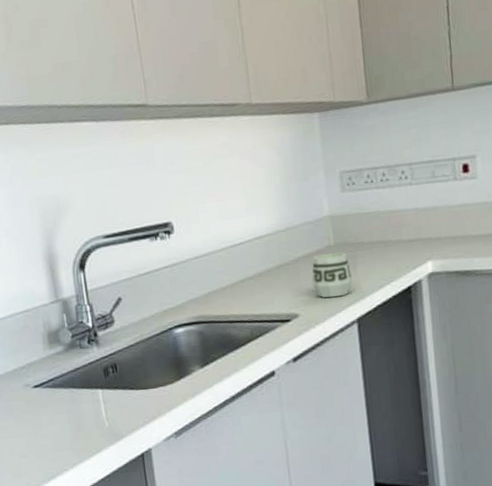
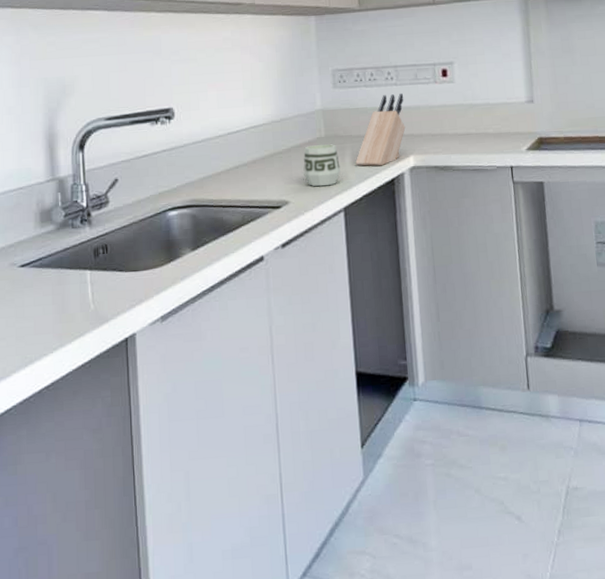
knife block: none [368,193,423,275] -> present [355,93,406,166]

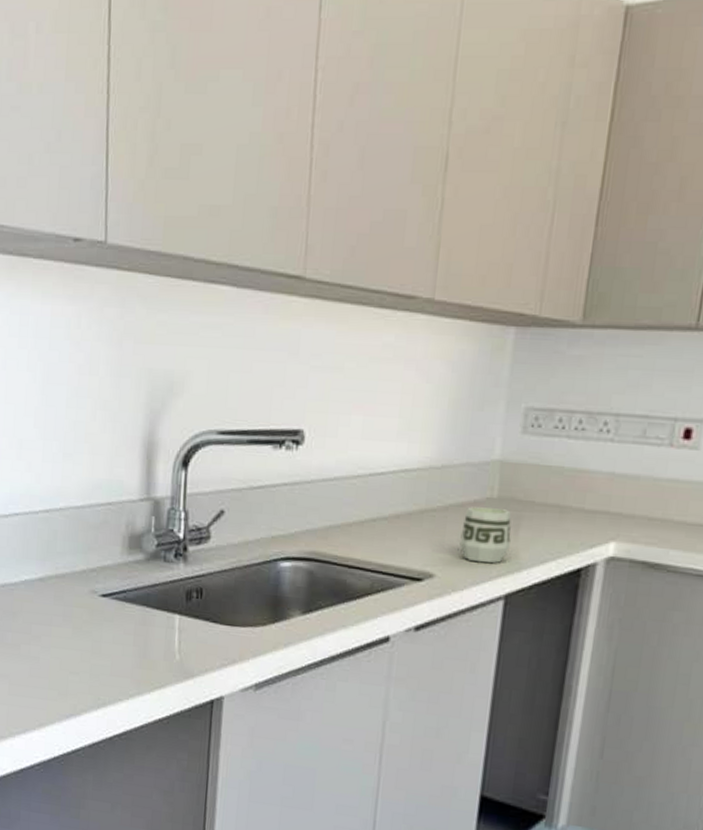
knife block: present [355,93,406,166] -> none [532,453,620,550]

